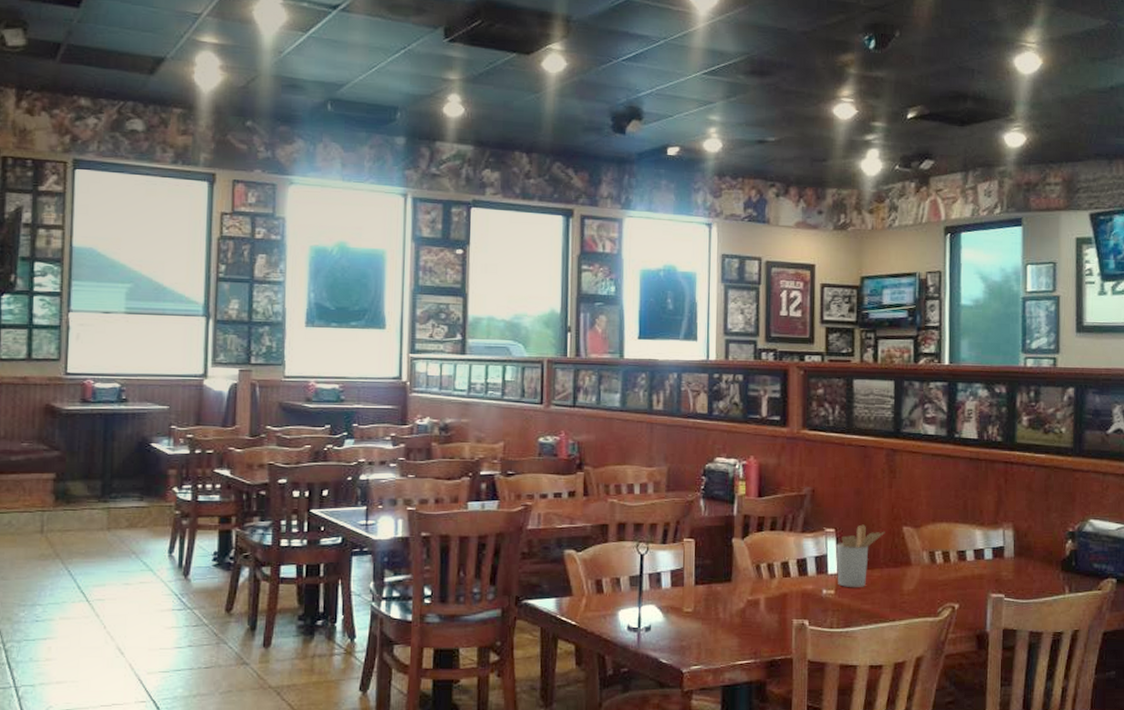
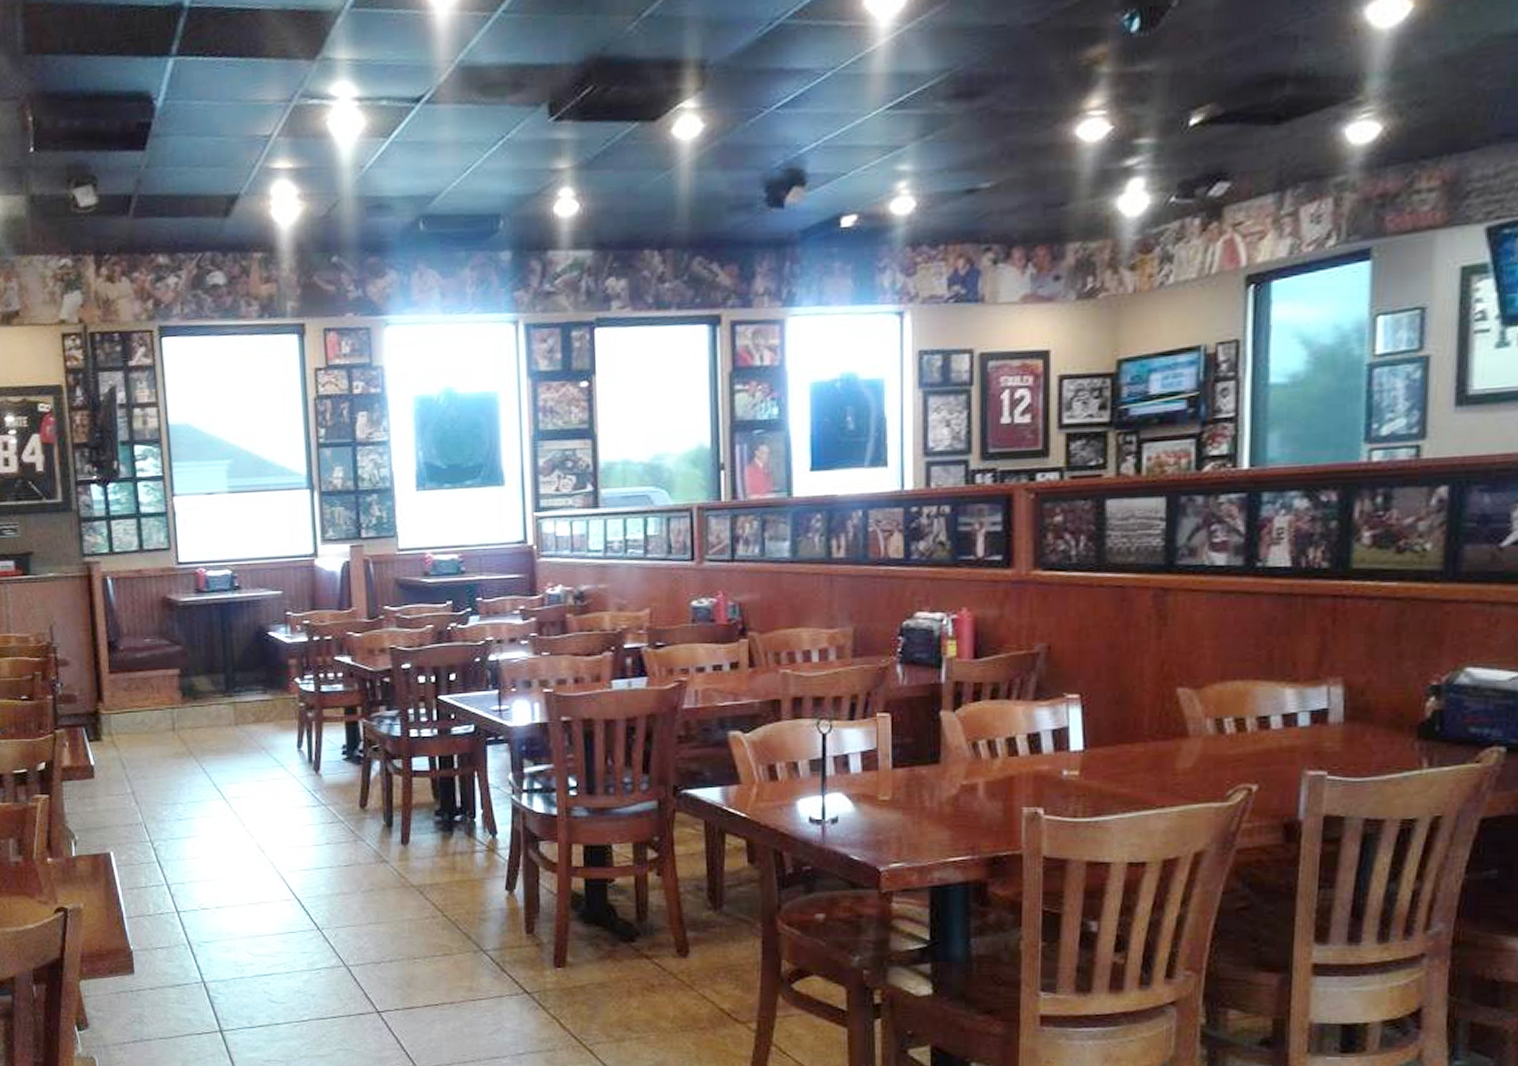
utensil holder: present [836,524,885,587] -> none [1081,687,1151,766]

